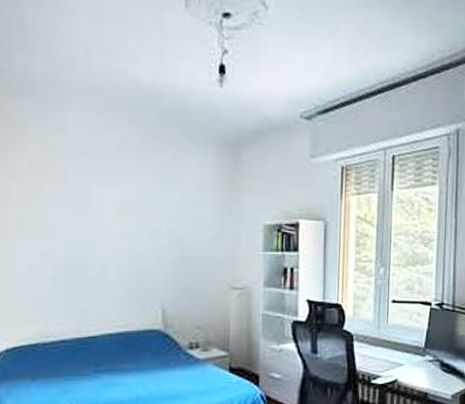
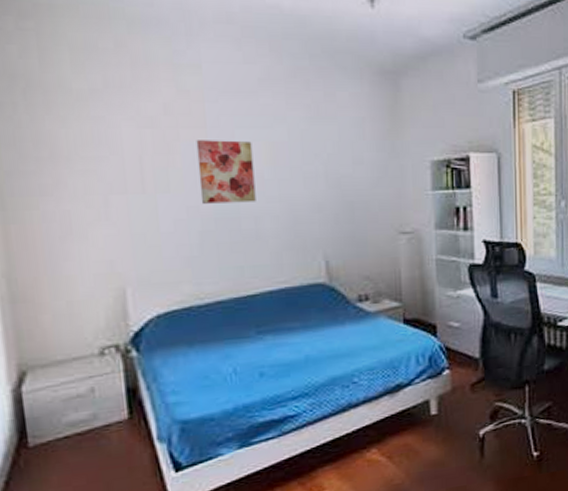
wall art: none [55,194,105,252] -> present [196,140,256,204]

